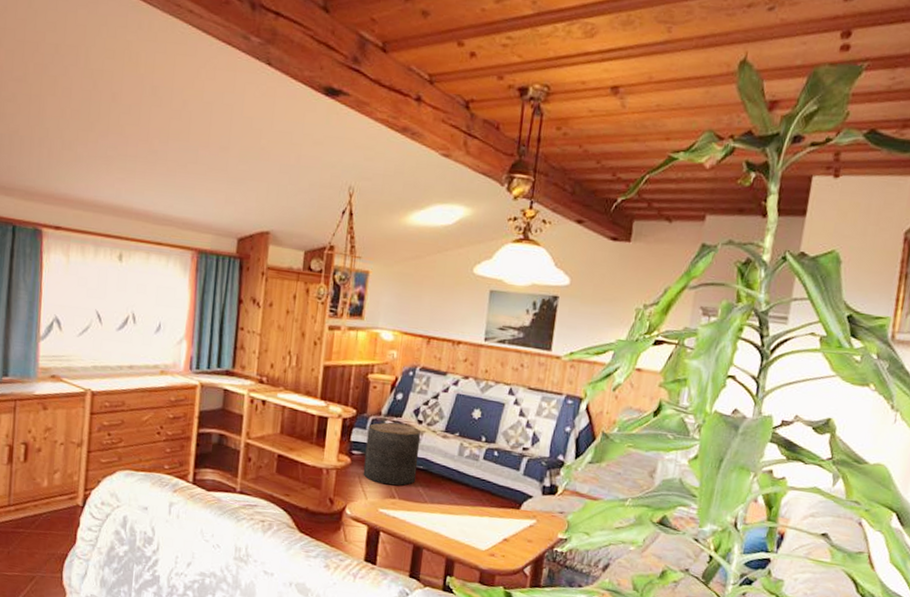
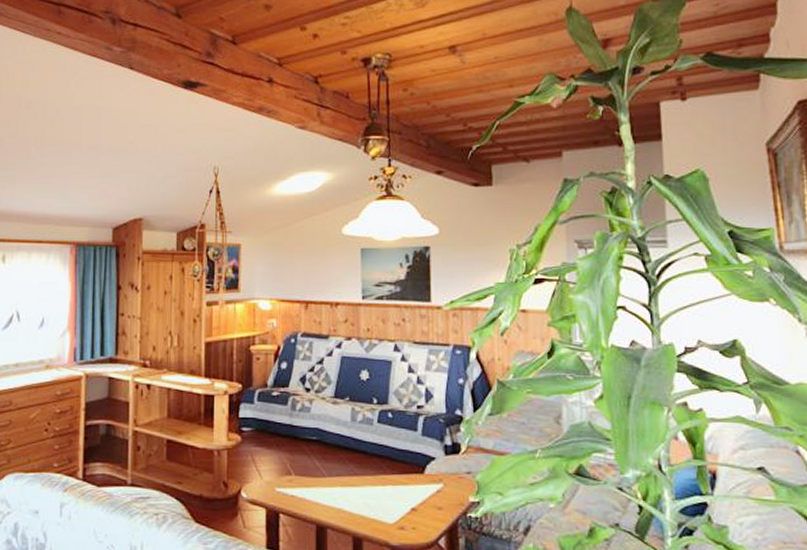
stool: present [363,422,421,486] -> none [255,394,311,461]

